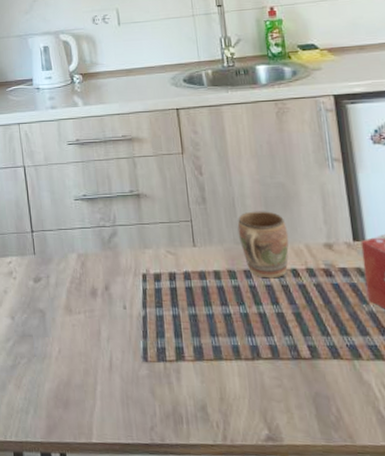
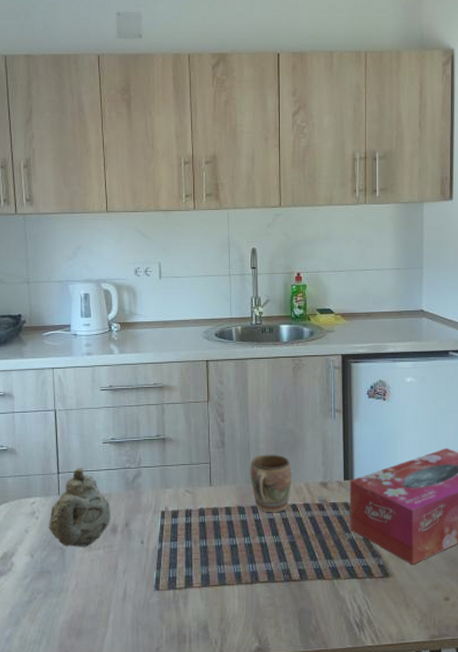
teapot: none [27,225,89,311] -> present [49,467,110,547]

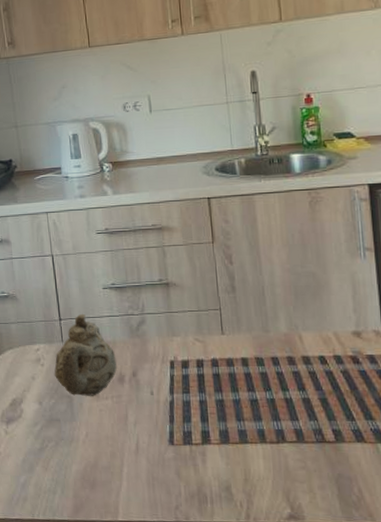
mug: present [250,454,292,513] -> none [266,300,318,366]

